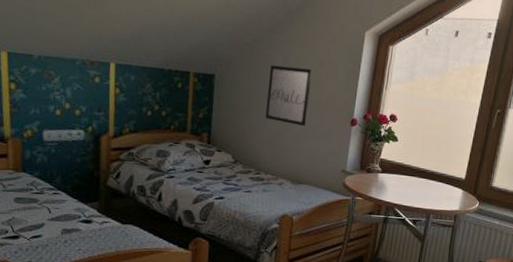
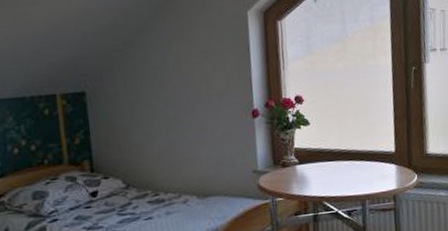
wall art: present [265,64,313,127] -> none [148,64,202,130]

